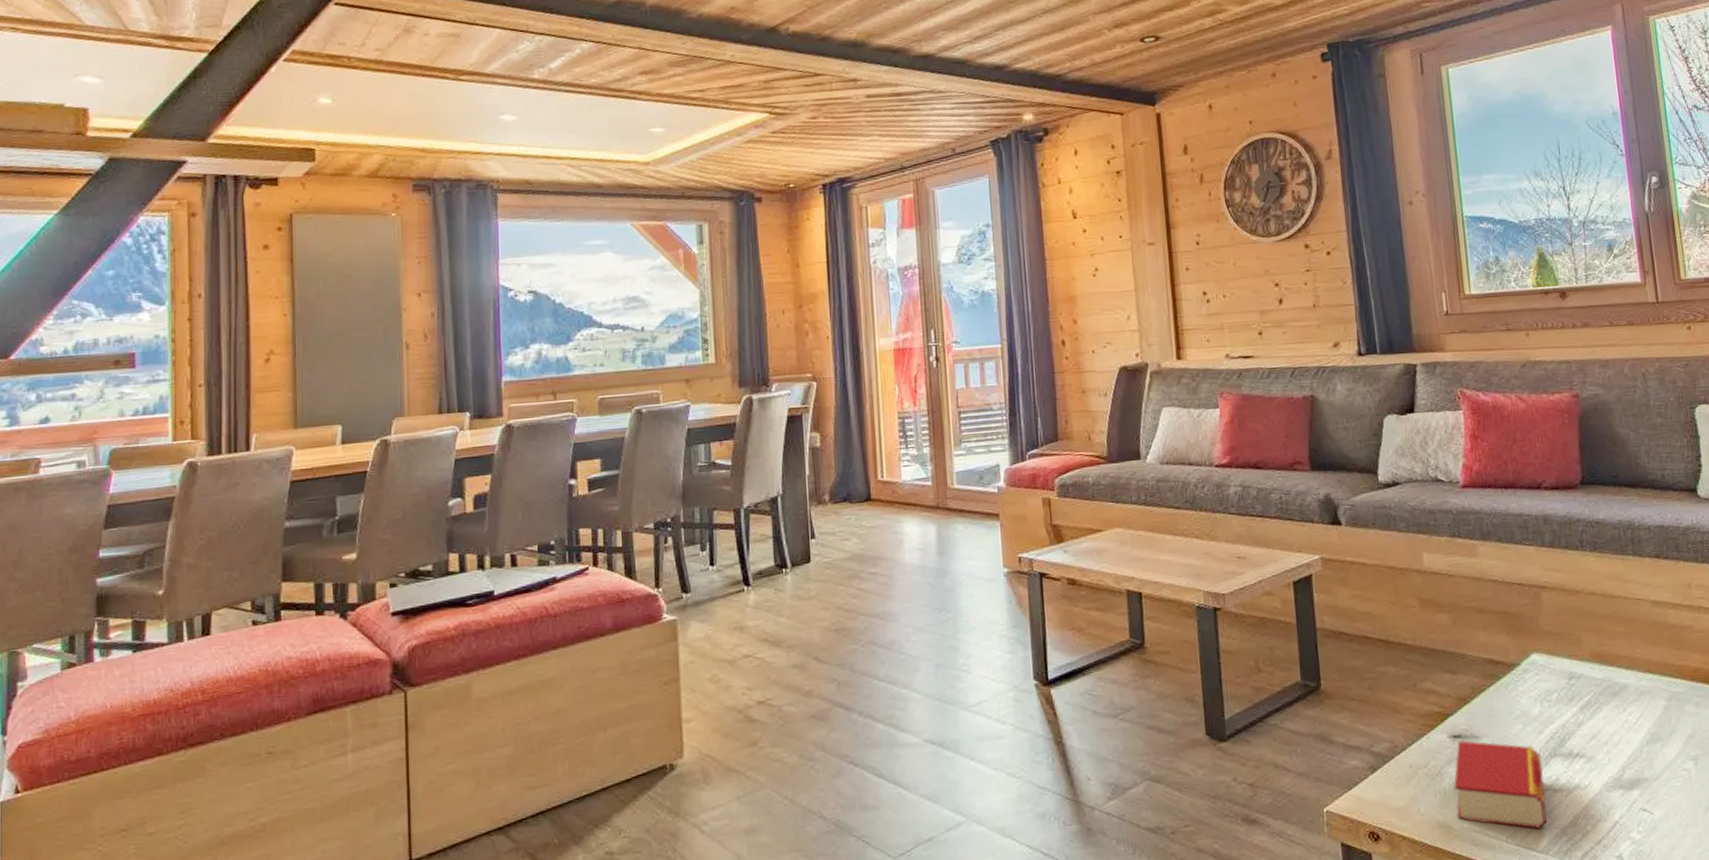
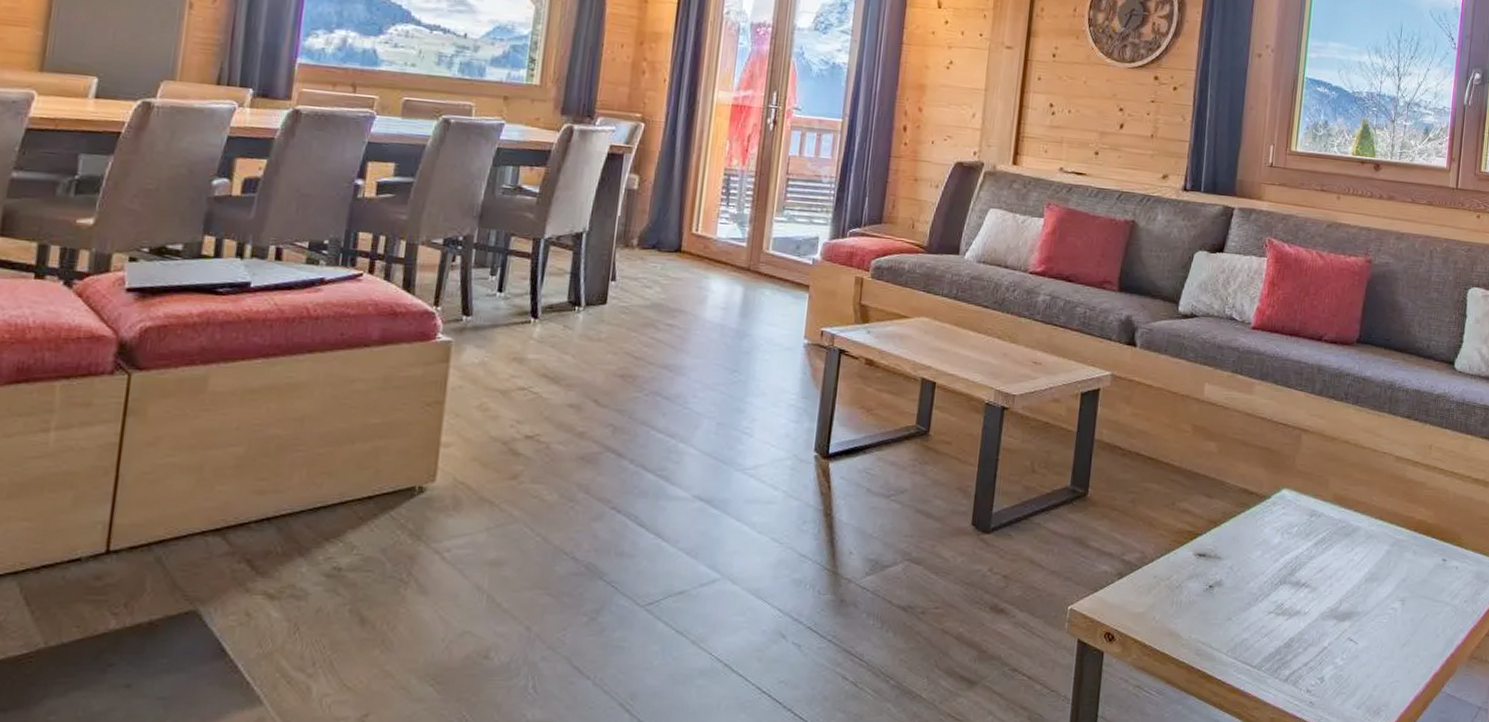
book: present [1454,740,1547,829] -> none [1187,559,1273,646]

